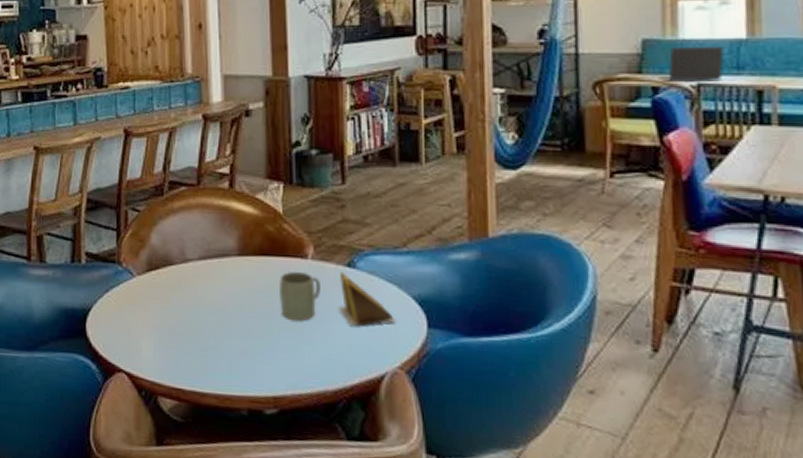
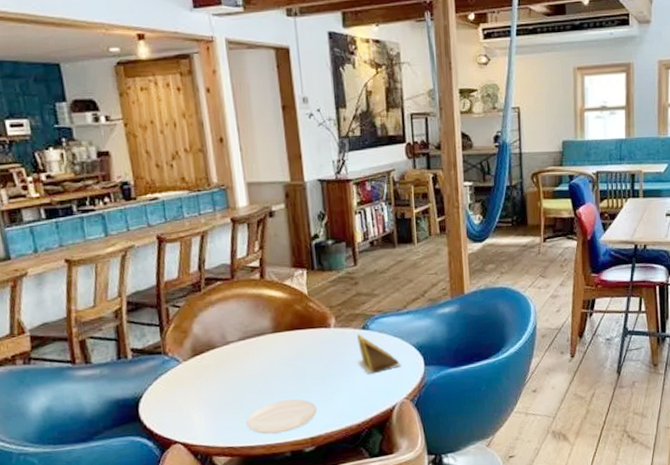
plate: none [199,341,285,383] -> present [246,399,318,434]
mug: present [278,271,320,320] -> none [308,338,343,377]
laptop: present [657,47,724,82] -> none [572,145,612,171]

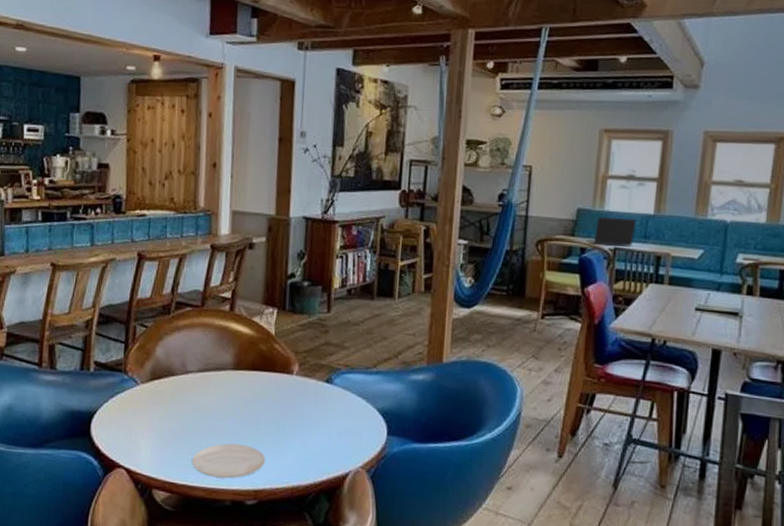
cake slice: present [357,334,401,373] -> none [315,386,362,432]
laptop: none [572,145,612,171] -> present [585,217,637,247]

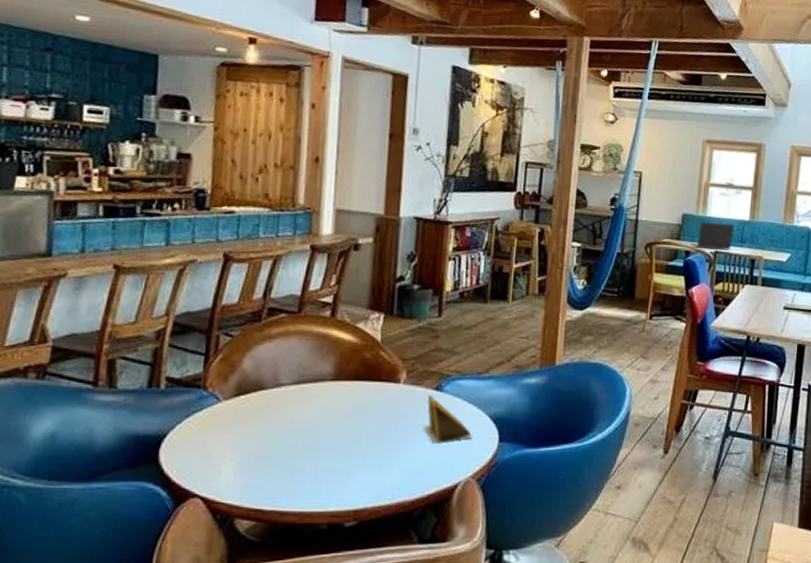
plate: present [191,443,266,479] -> none [282,461,368,500]
cake slice: none [315,386,362,432] -> present [423,395,473,442]

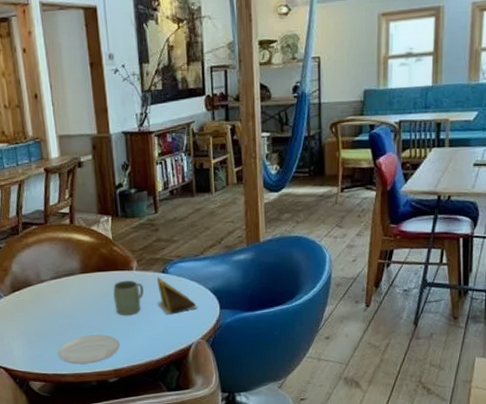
plate: none [282,461,368,500] -> present [58,334,121,364]
mug: none [369,394,410,439] -> present [112,280,144,315]
laptop: present [689,222,734,251] -> none [373,93,417,120]

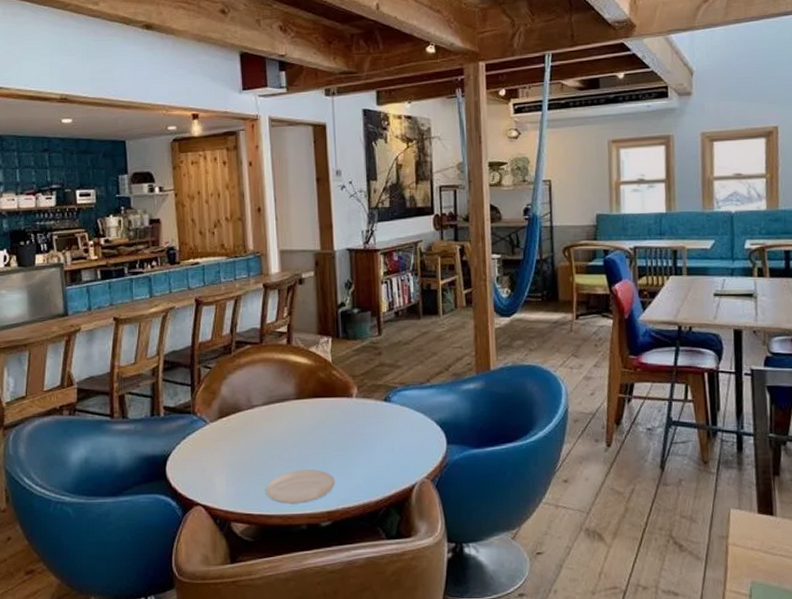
mug: present [112,280,144,315] -> none [329,408,363,448]
cake slice: present [156,277,198,314] -> none [377,406,423,448]

